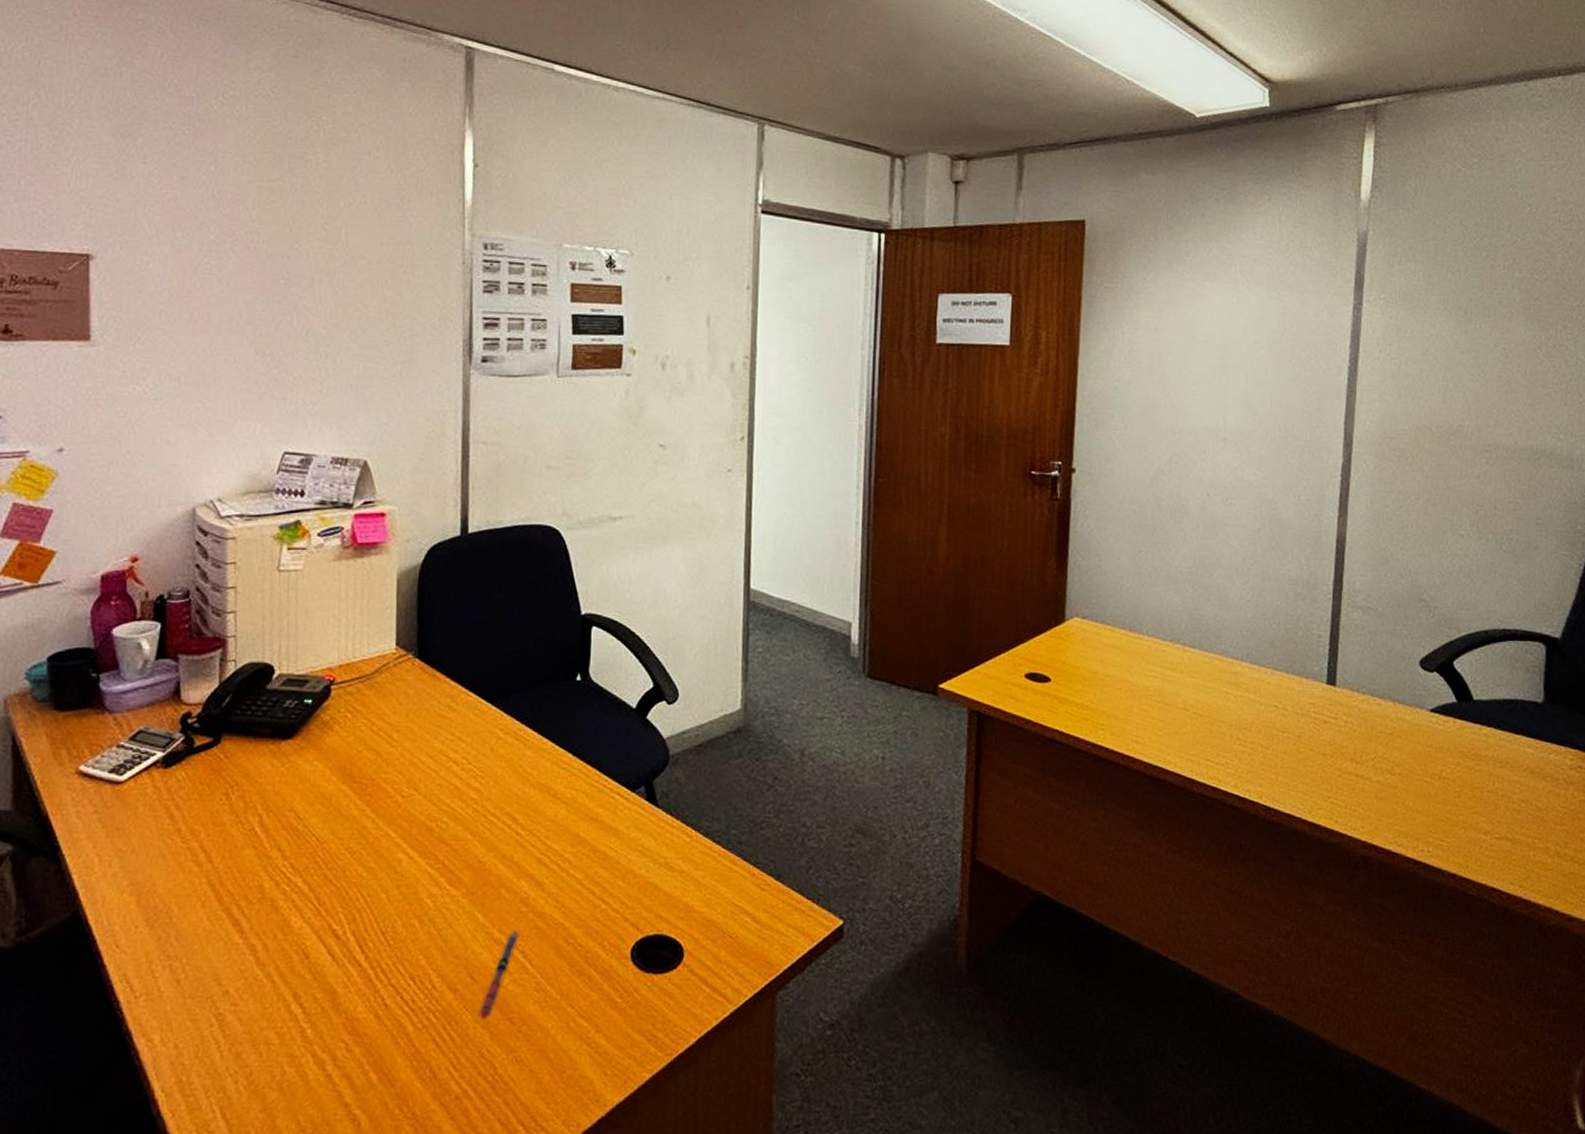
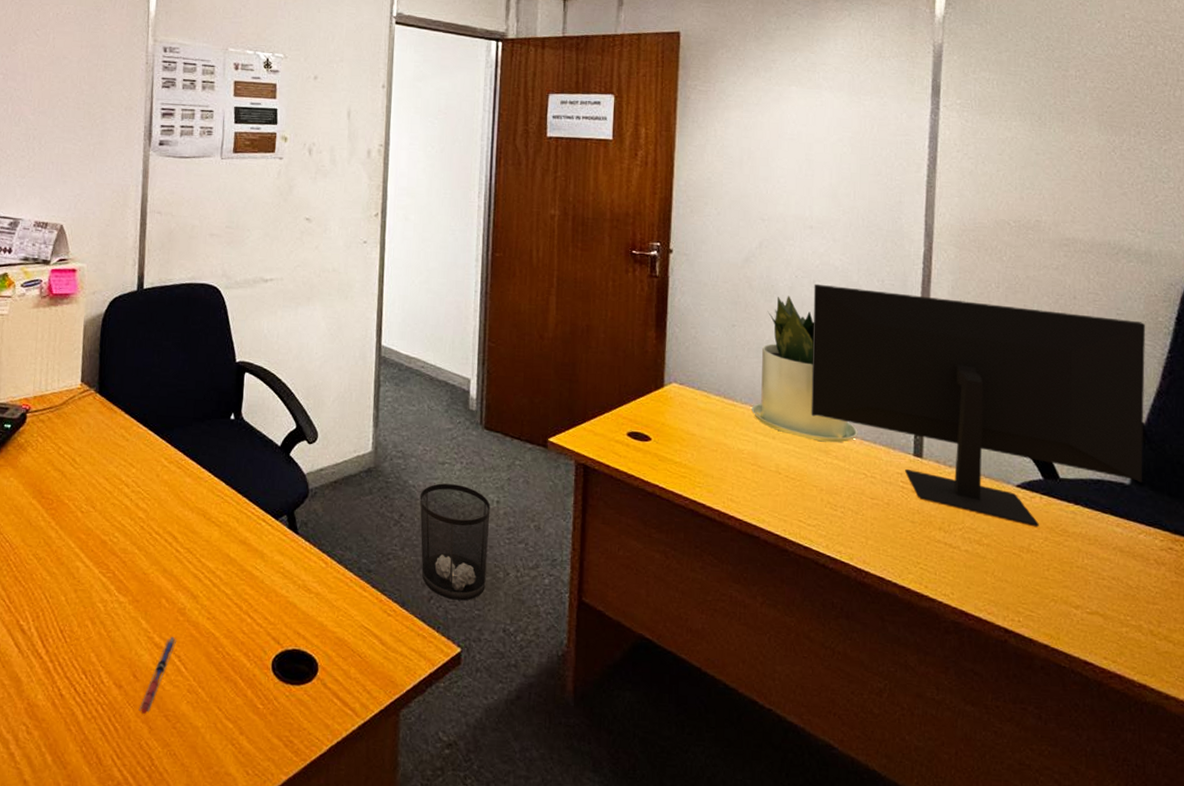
waste bin: none [795,741,875,868] -> present [419,483,491,601]
planter: none [1158,515,1270,674] -> present [751,295,858,443]
monitor: none [1221,501,1564,753] -> present [811,283,1145,527]

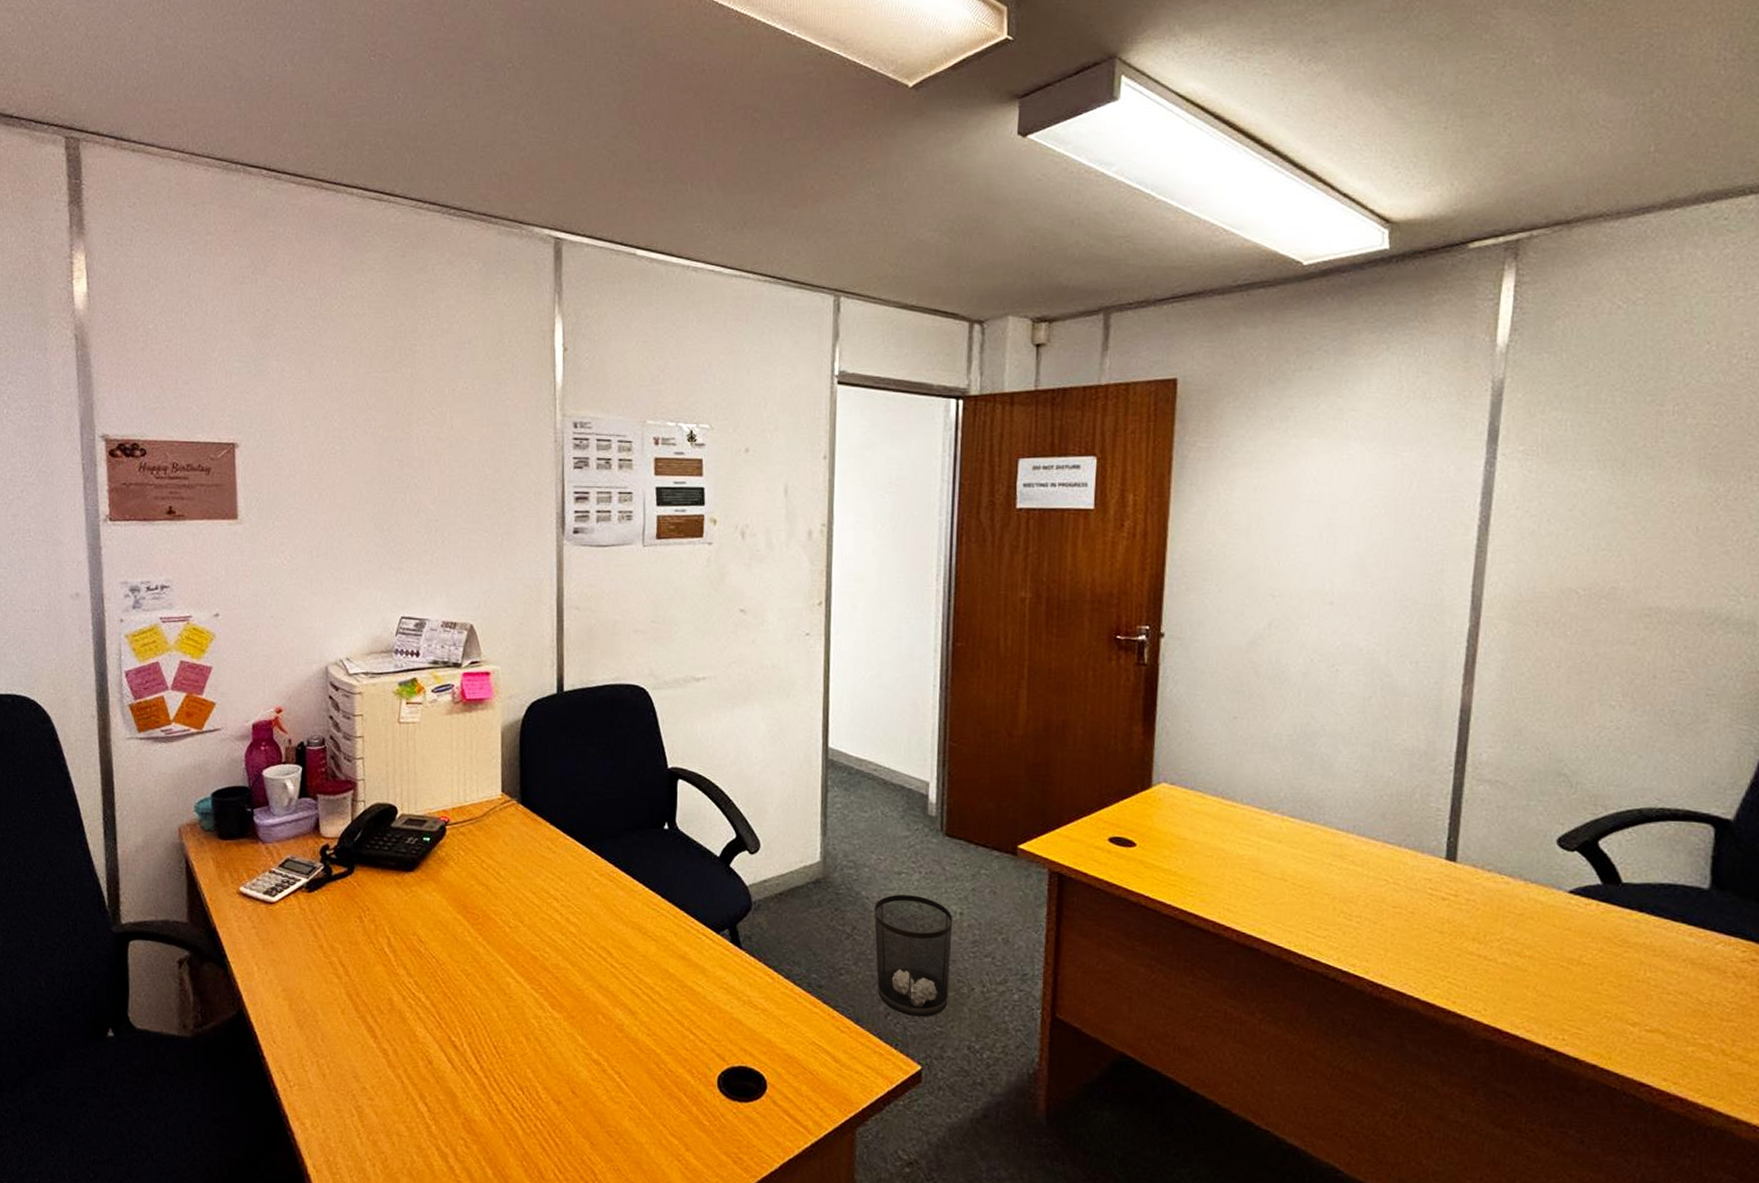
pen: present [138,636,176,714] -> none [579,1052,615,1129]
planter: present [751,295,858,443] -> none [1254,682,1380,847]
monitor: present [811,283,1145,527] -> none [1324,668,1741,938]

